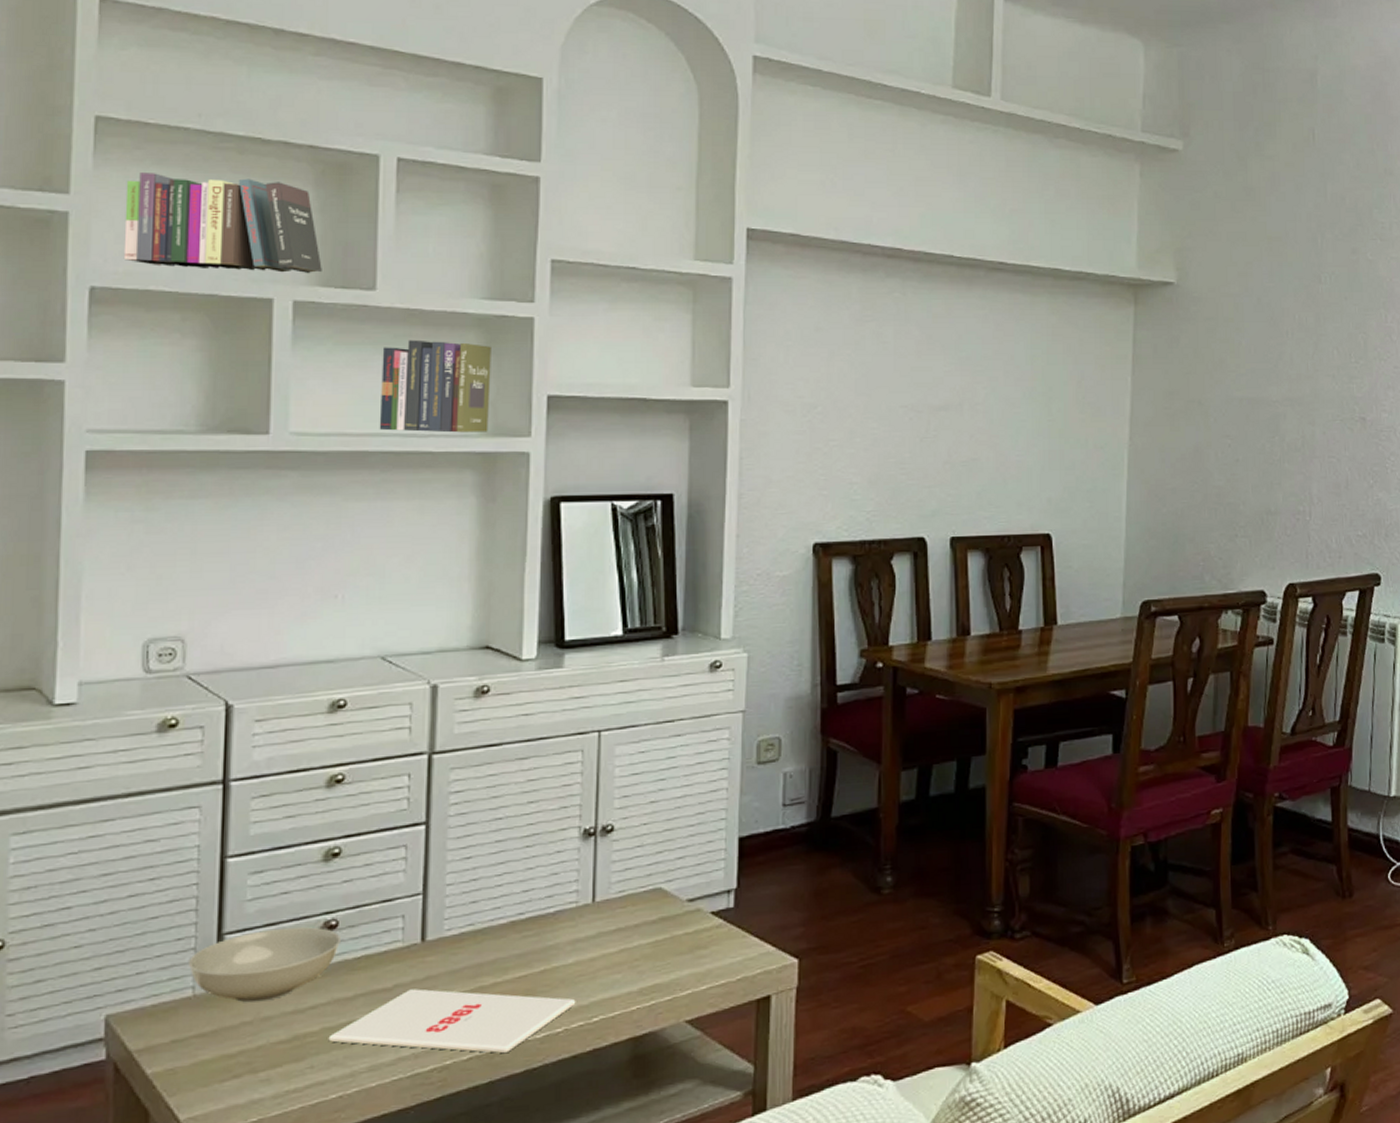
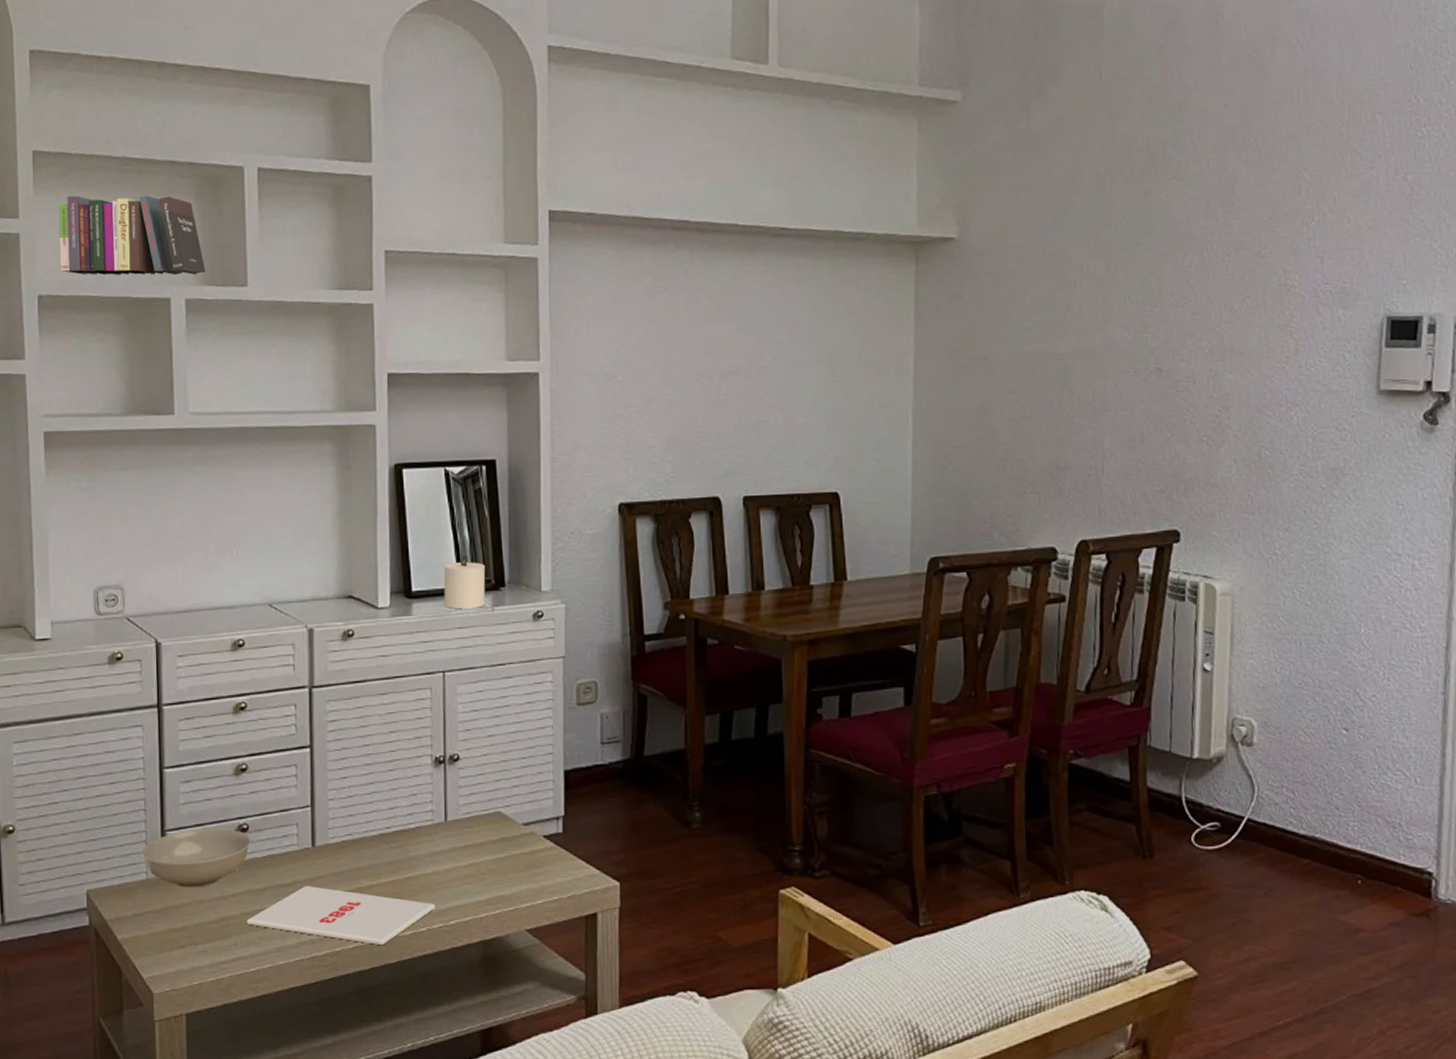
books: present [379,339,491,433] -> none [255,328,342,409]
candle: none [604,599,656,661] -> present [444,555,486,610]

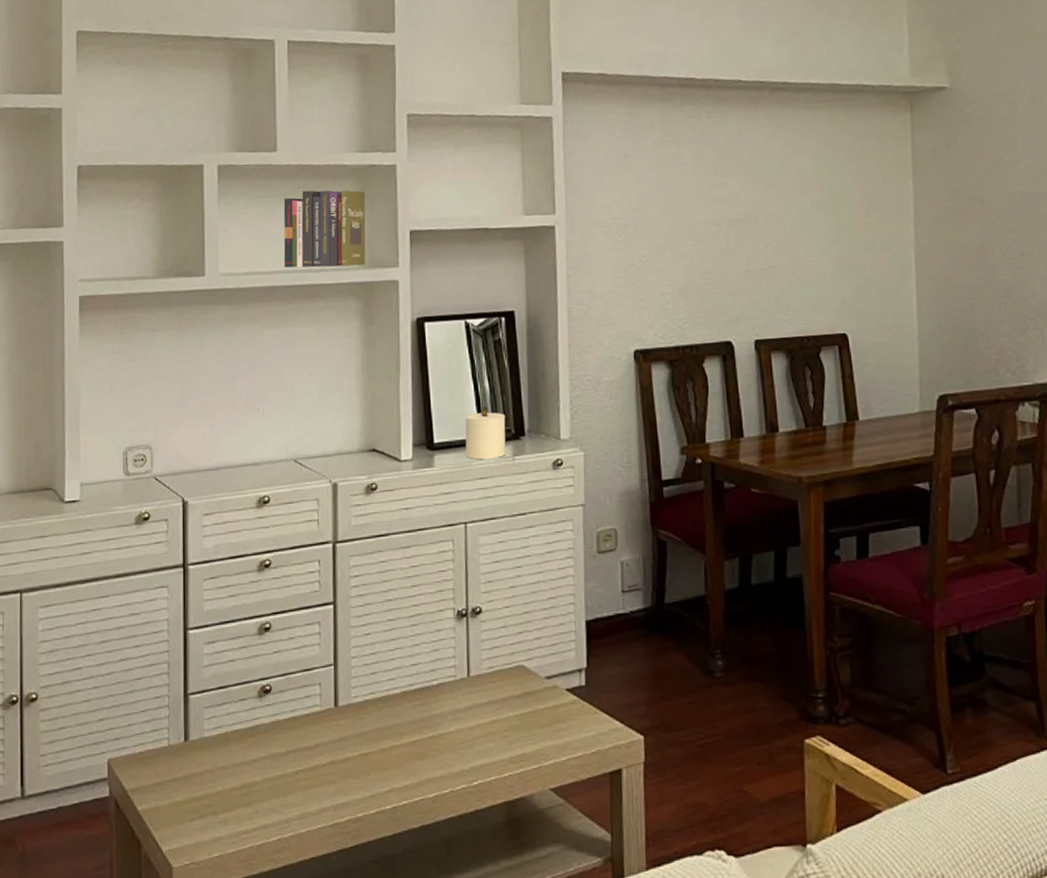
books: present [58,195,206,276] -> none [99,69,237,146]
bowl: present [141,828,252,888] -> none [164,690,275,754]
magazine: present [246,886,436,946] -> none [268,748,459,810]
books: none [255,328,342,409] -> present [283,190,366,268]

